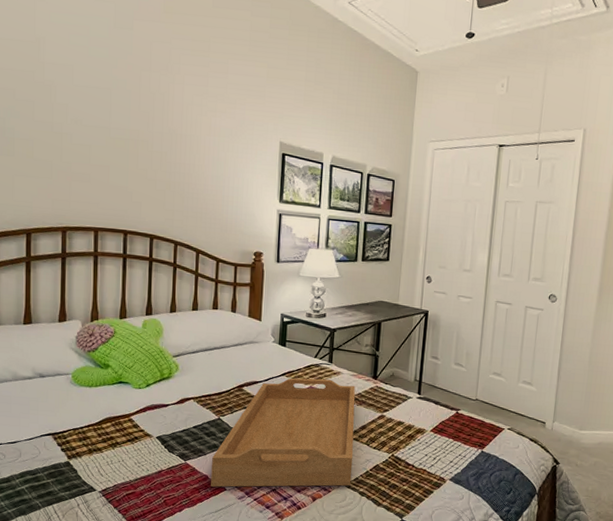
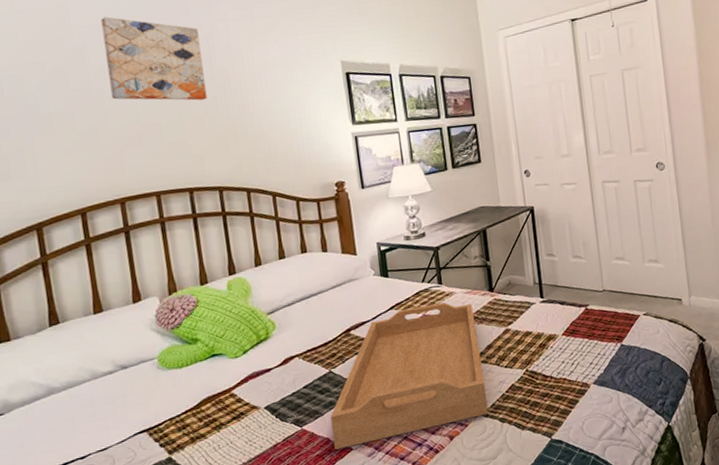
wall art: none [70,58,157,153] -> present [100,16,208,101]

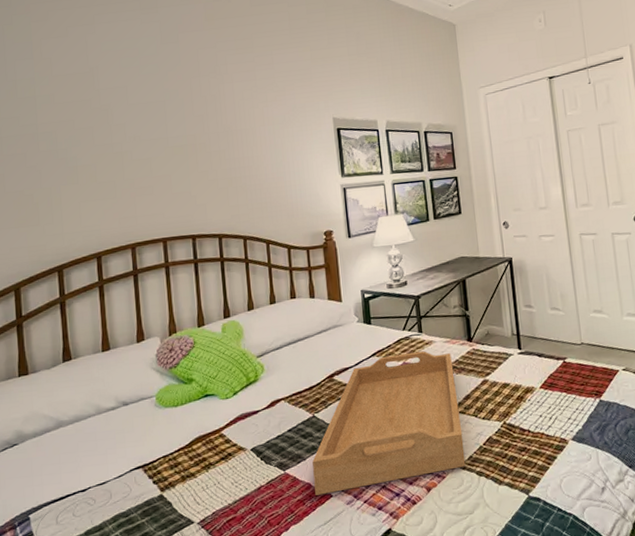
wall art: present [100,16,208,101] -> none [124,79,213,155]

